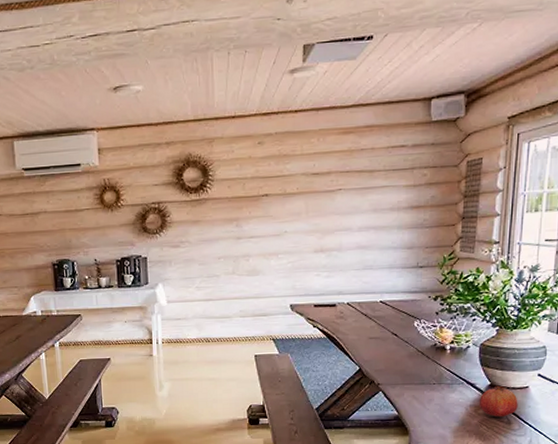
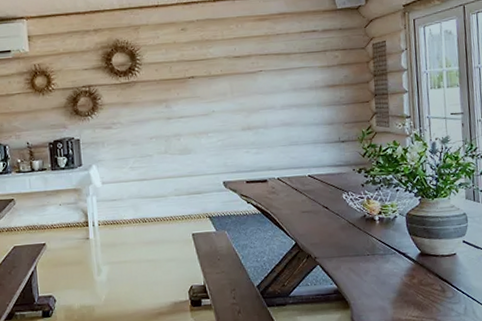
fruit: present [478,385,518,418] -> none [412,254,449,286]

